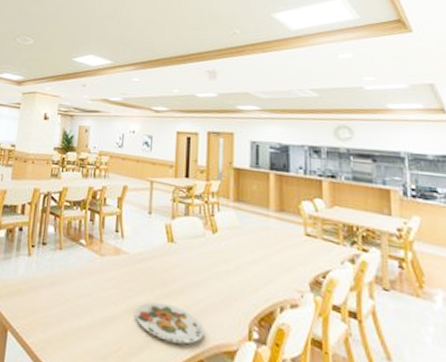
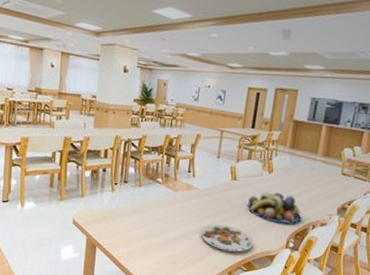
fruit bowl: none [191,258,263,305] -> present [247,192,302,224]

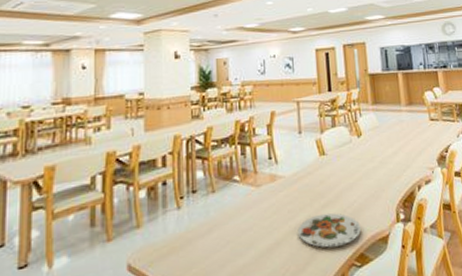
fruit bowl: present [247,192,302,224] -> none [343,156,405,194]

